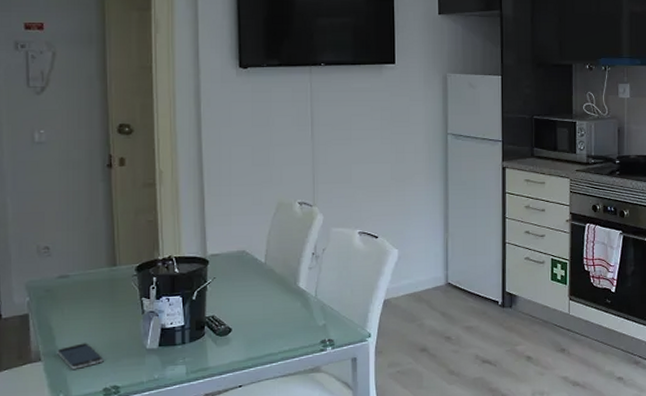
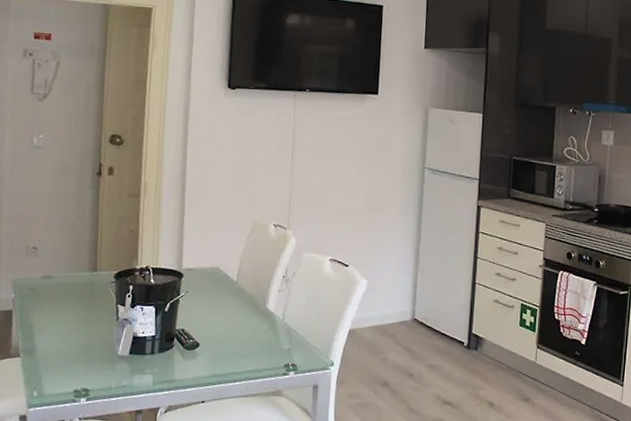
smartphone: present [57,343,104,369] -> none [35,343,77,368]

